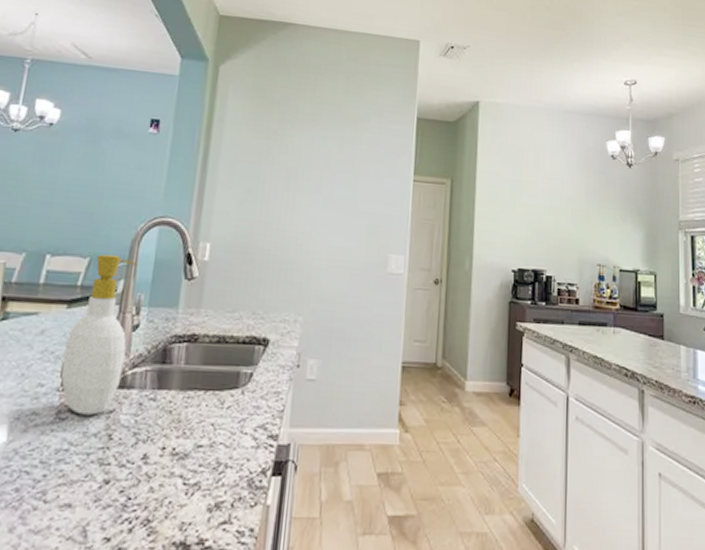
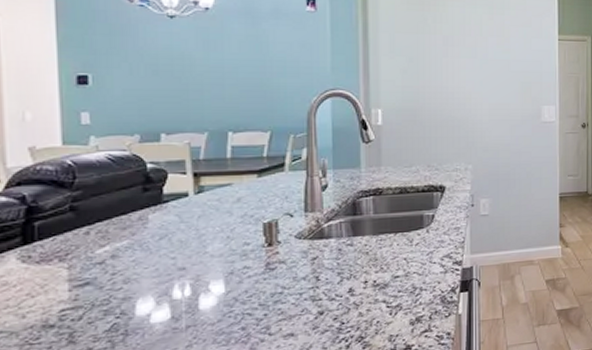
soap bottle: present [61,254,137,416] -> none [262,128,319,264]

